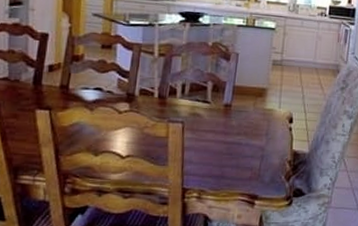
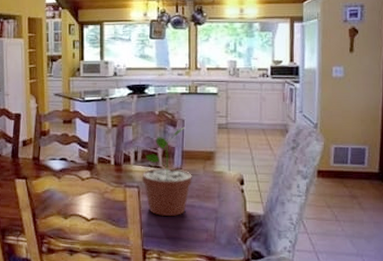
potted plant: none [187,61,242,154] -> present [141,127,192,216]

